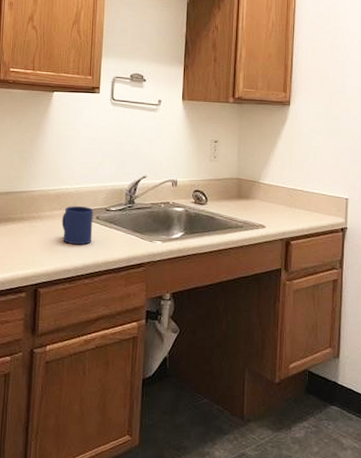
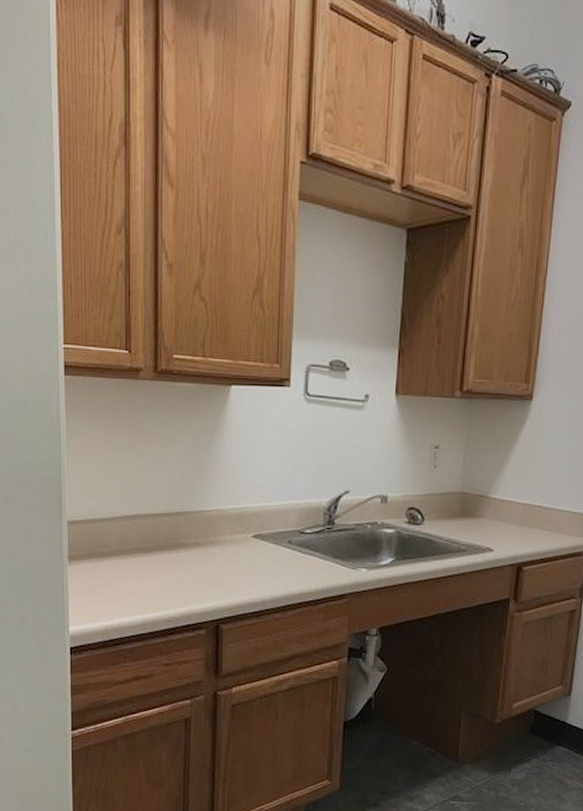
mug: present [61,206,94,245] -> none [245,528,285,575]

